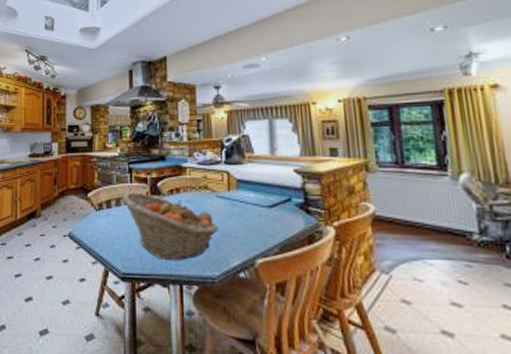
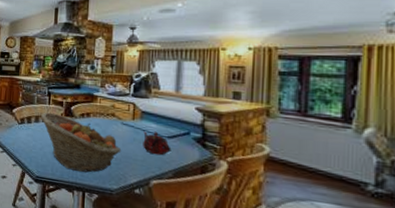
teapot: none [241,201,274,229] -> present [143,131,172,156]

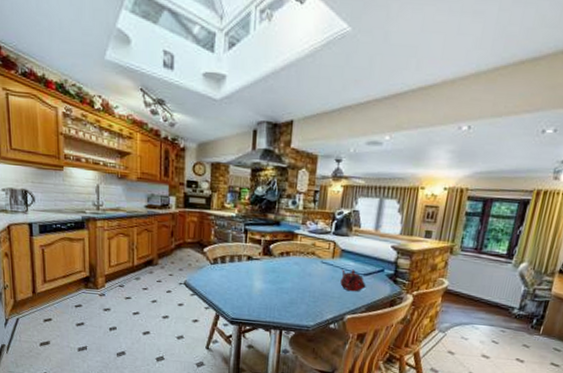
fruit basket: present [40,112,122,173] -> none [235,251,320,312]

